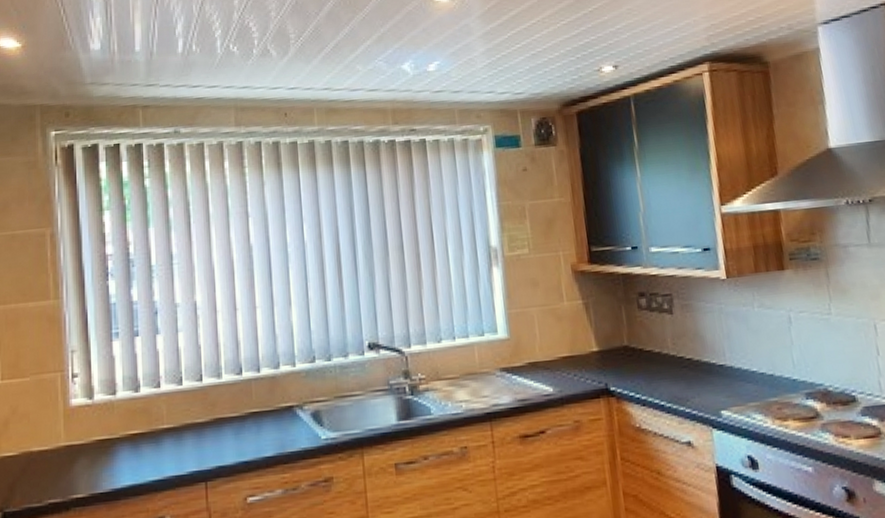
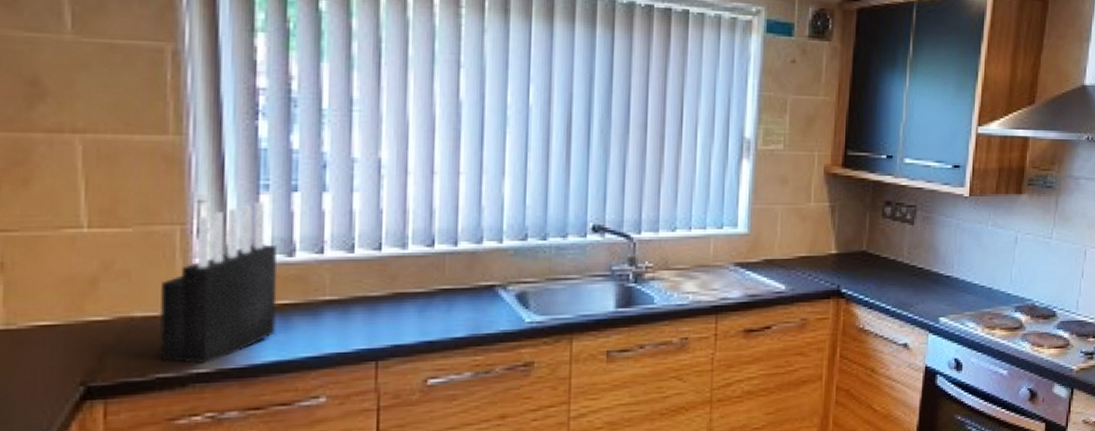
knife block: none [49,346,130,490] -> present [159,201,277,365]

